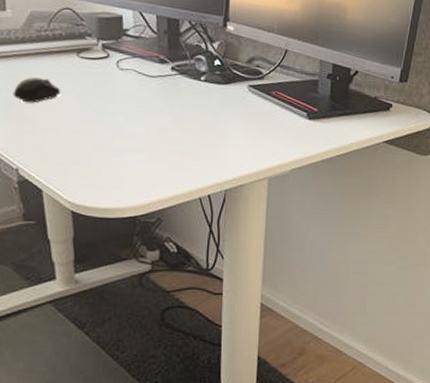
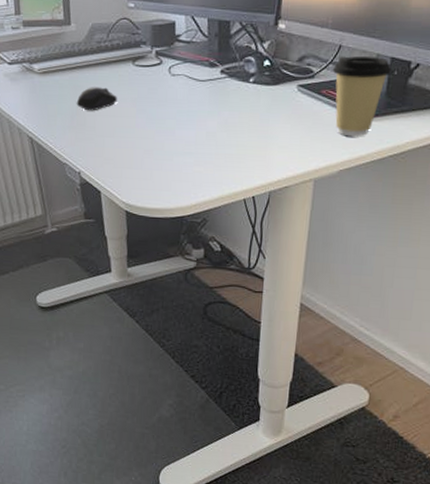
coffee cup: none [280,60,335,137] -> present [332,55,393,137]

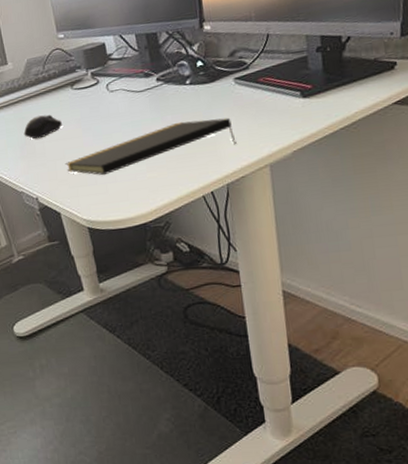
notepad: none [113,120,287,161] -> present [65,117,237,176]
coffee cup: present [332,55,393,137] -> none [264,37,325,118]

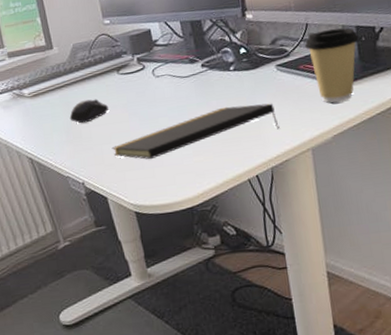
coffee cup: none [264,37,325,118] -> present [304,27,360,103]

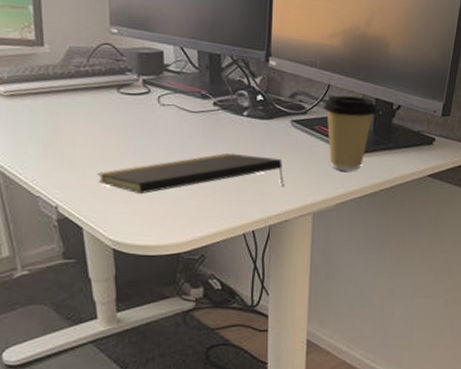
computer mouse: present [69,99,108,124] -> none [51,113,100,140]

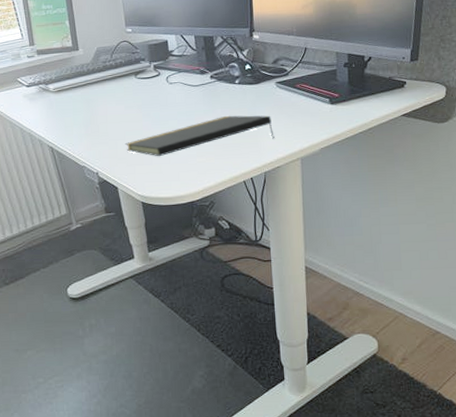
coffee cup: present [323,95,378,172] -> none [302,54,351,120]

